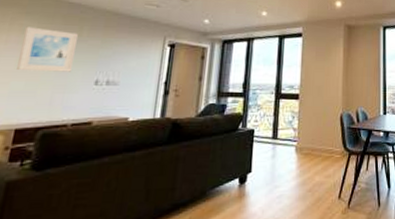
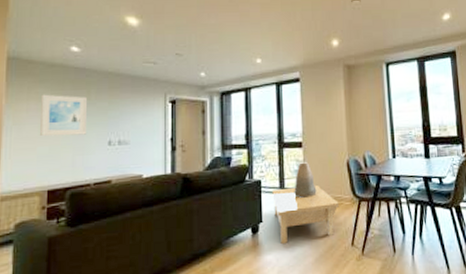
coffee table: none [264,136,331,196] -> present [272,184,340,245]
decorative urn: none [286,114,309,149] -> present [294,162,317,198]

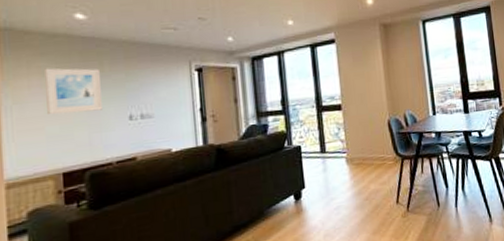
coffee table: present [272,184,340,245] -> none [313,146,383,209]
decorative urn: present [294,162,317,198] -> none [335,124,359,161]

